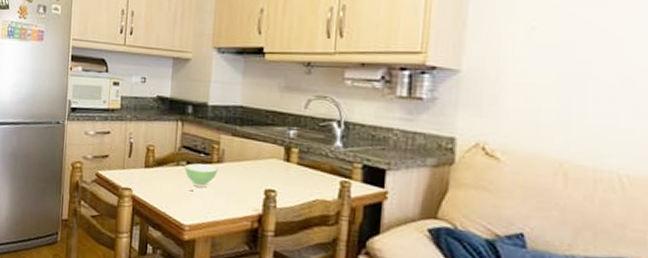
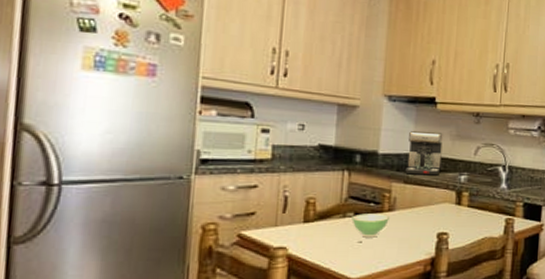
coffee maker: none [233,82,271,129] -> present [405,130,443,176]

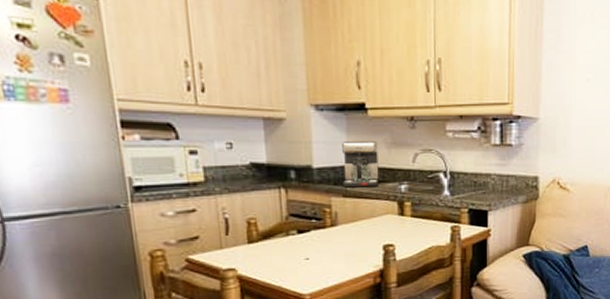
bowl: present [351,213,389,238] -> none [295,230,333,254]

